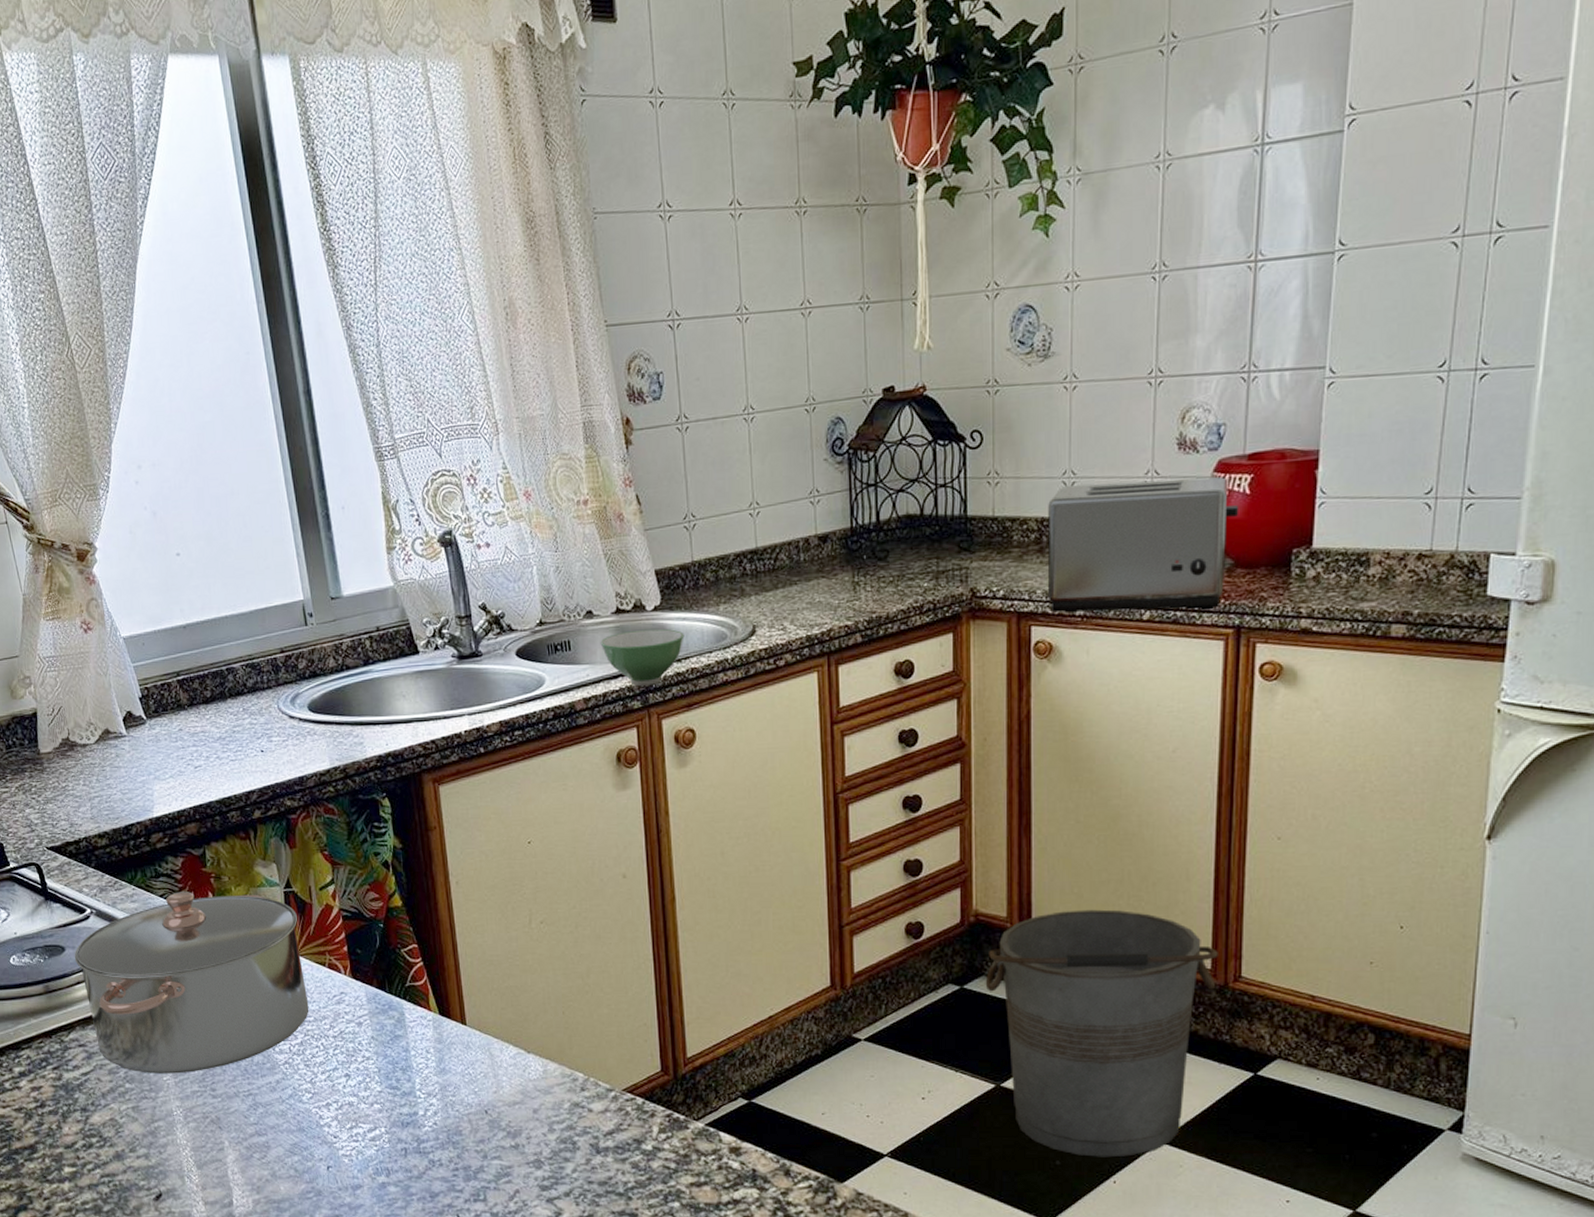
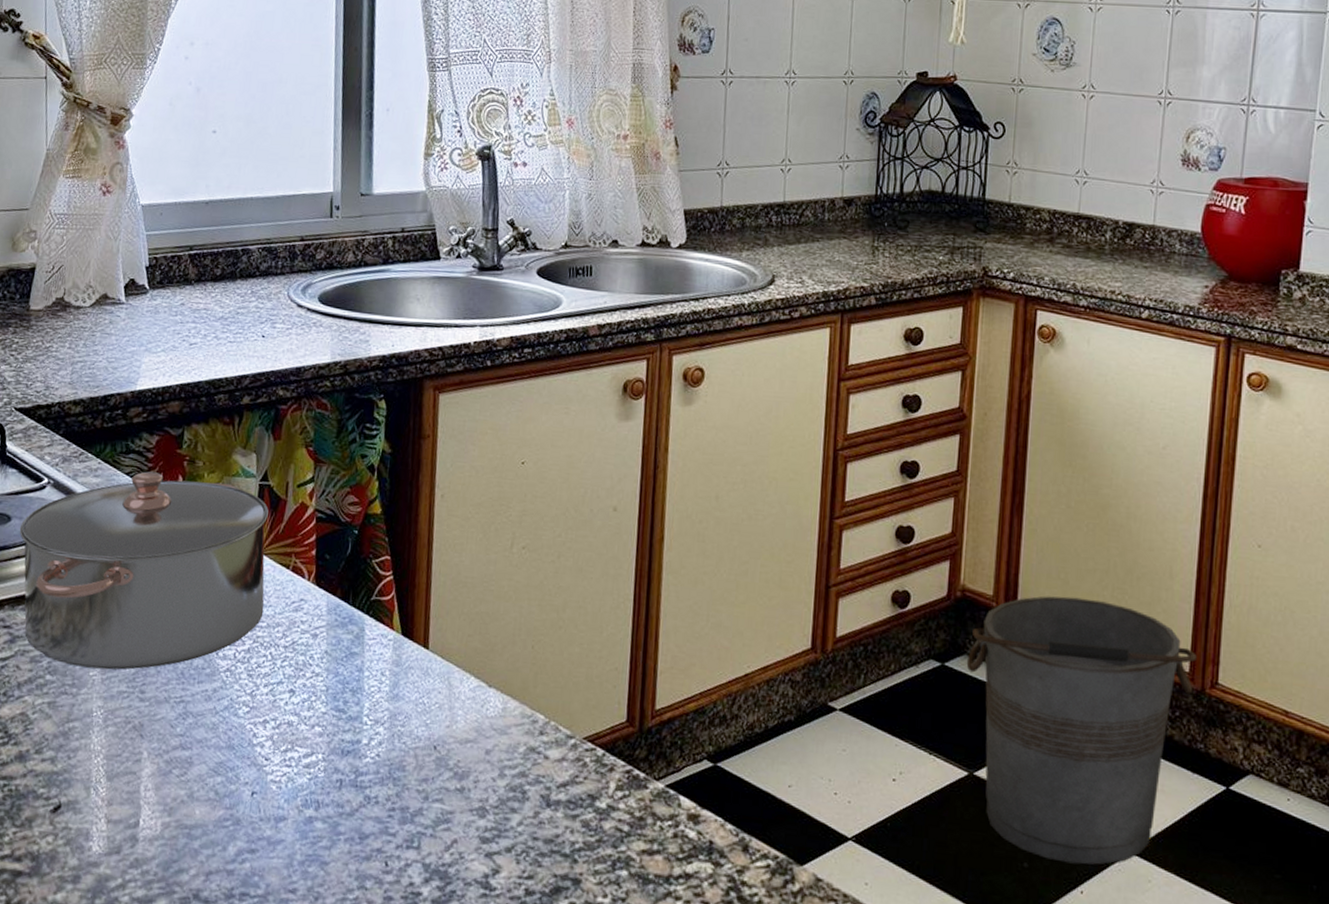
bowl: present [600,628,685,687] -> none [621,264,705,321]
toaster: present [1047,477,1239,614] -> none [1054,184,1235,316]

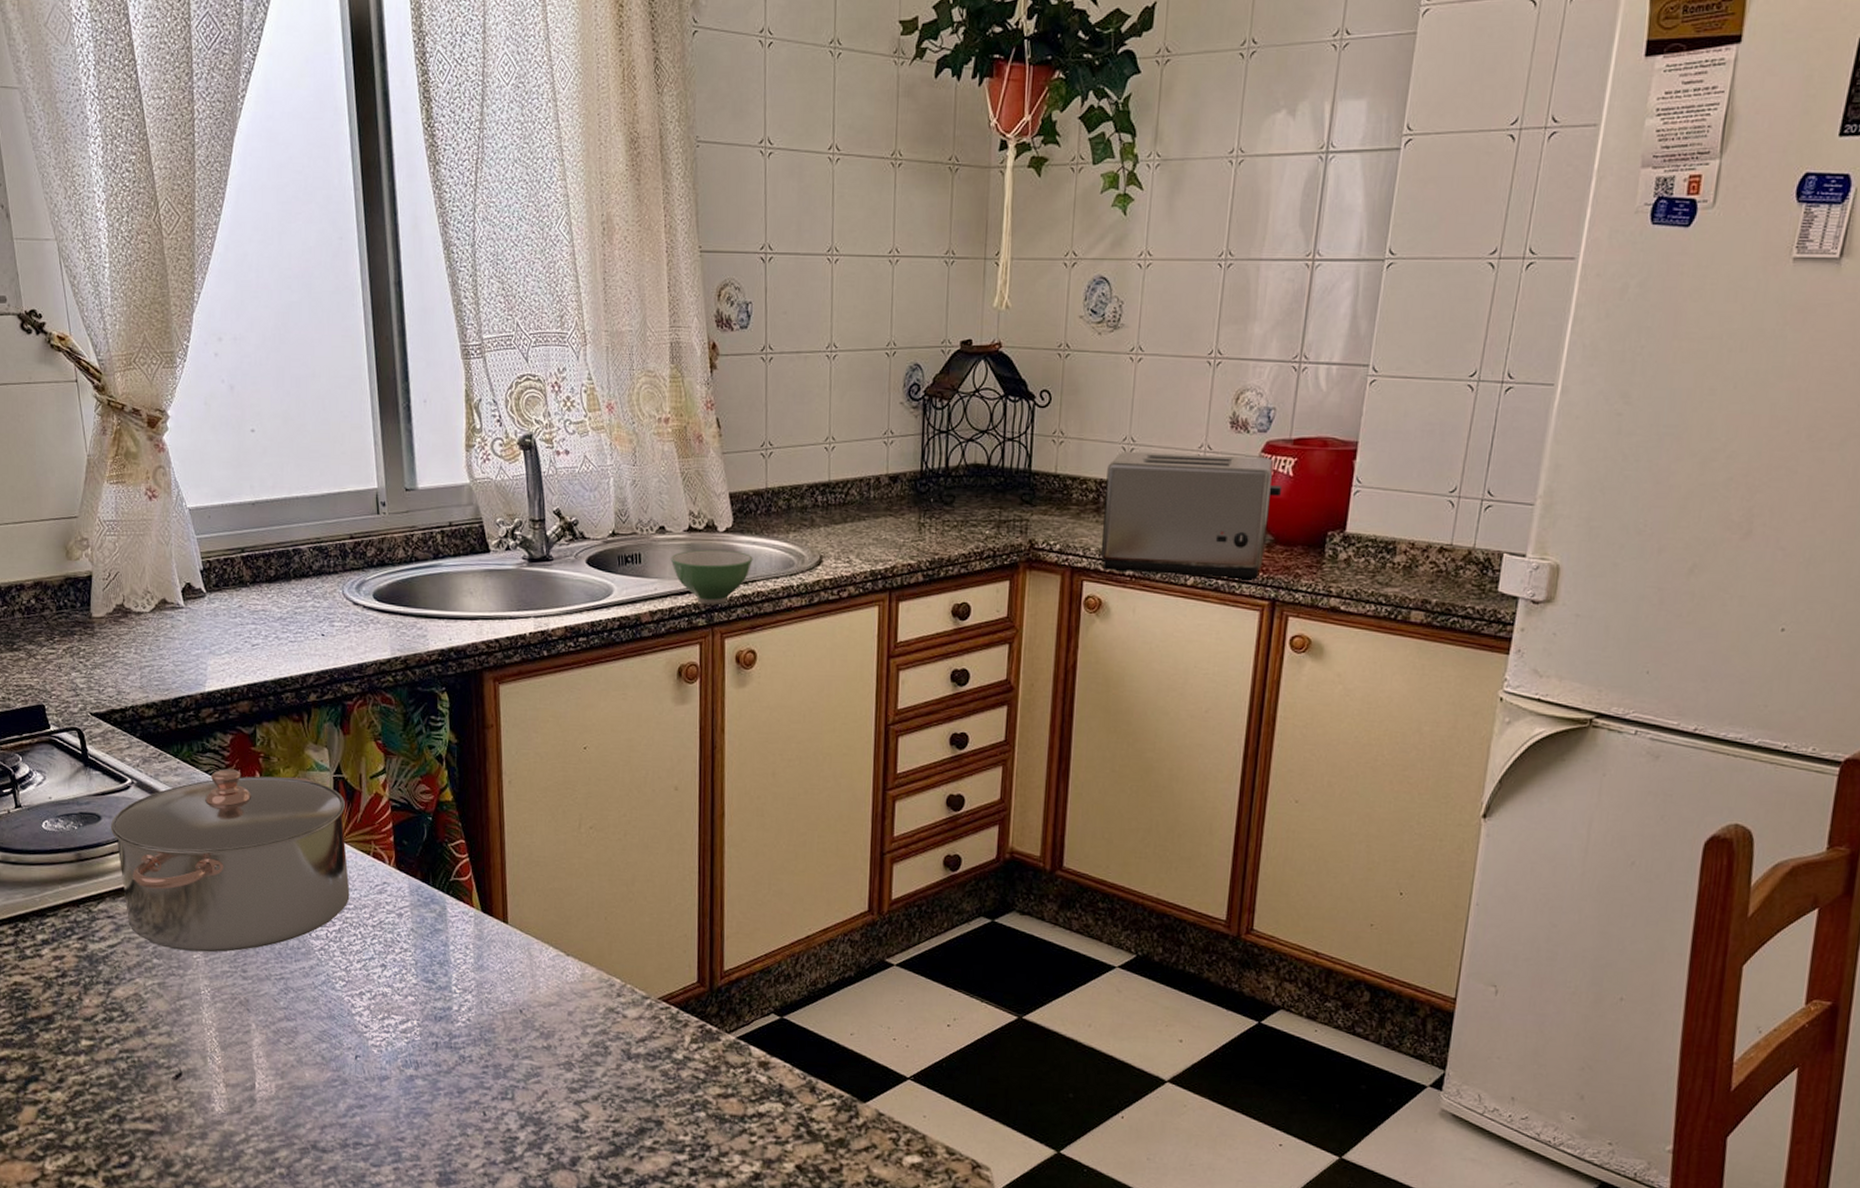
bowl: none [621,264,705,321] -> present [670,549,753,605]
bucket: present [966,596,1197,865] -> none [1015,855,1234,1094]
toaster: none [1054,184,1235,316] -> present [1100,452,1283,580]

